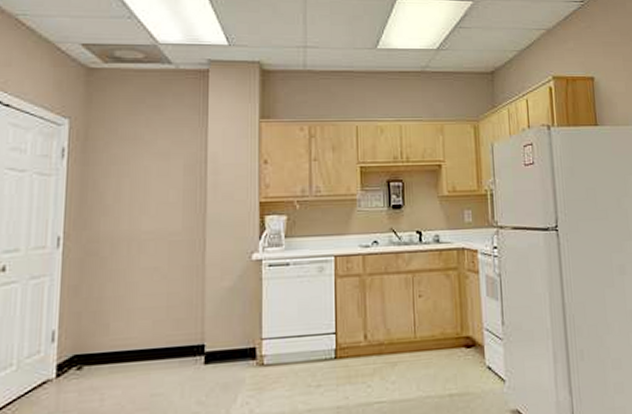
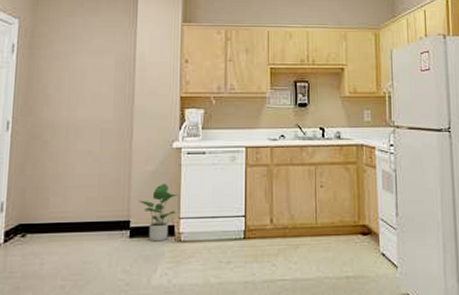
potted plant: none [213,300,259,368] -> present [138,183,178,242]

